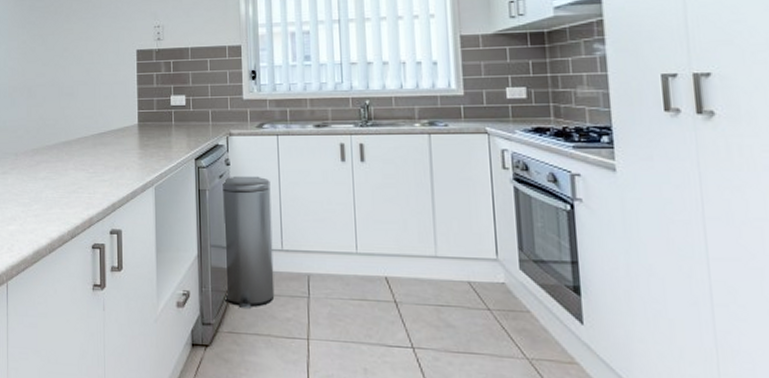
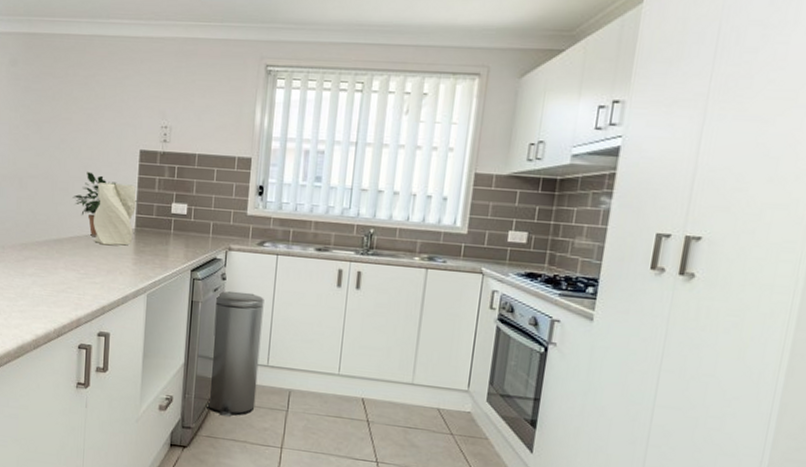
potted plant: none [78,75,138,136] -> present [72,171,138,238]
vase: none [97,83,137,143] -> present [92,182,137,246]

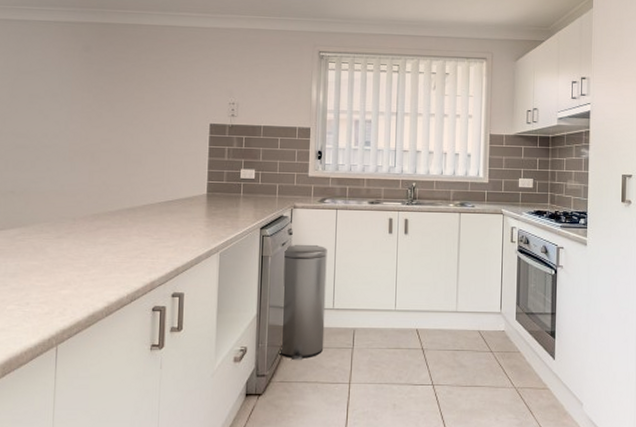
potted plant: present [72,171,138,238] -> none [145,144,209,204]
vase: present [92,182,137,246] -> none [165,154,208,211]

